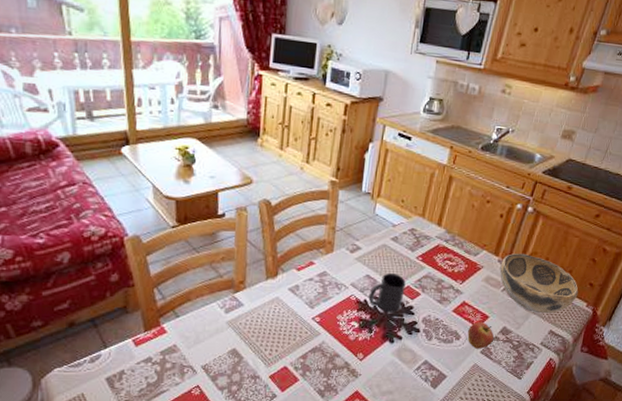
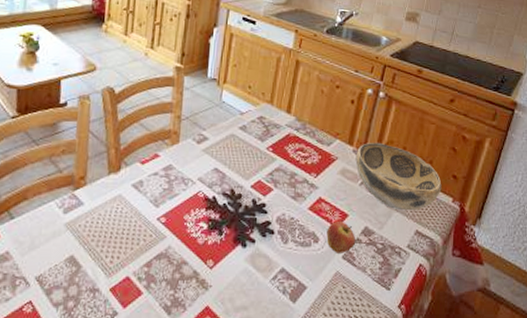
mug: present [368,273,406,313] -> none [217,166,257,211]

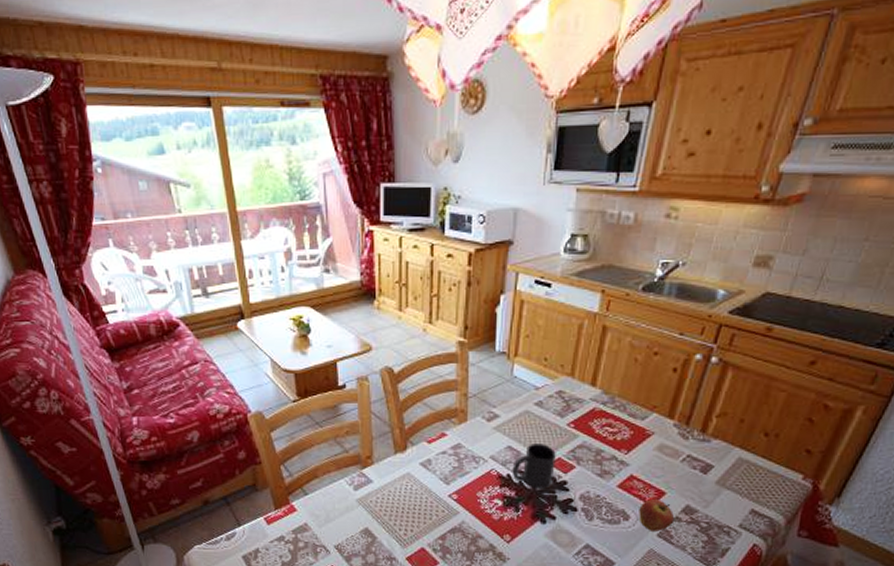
mug: none [217,166,257,211] -> present [512,444,556,489]
decorative bowl: present [355,142,442,211] -> none [676,414,790,489]

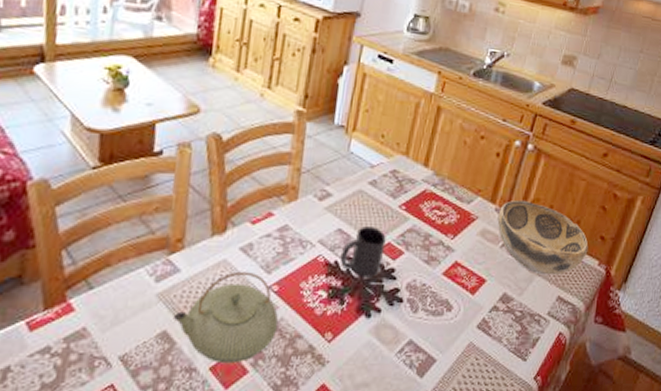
teapot: none [373,482,461,556] -> present [174,271,279,364]
fruit: present [638,499,675,531] -> none [460,288,493,322]
decorative bowl: none [676,414,790,489] -> present [497,199,589,275]

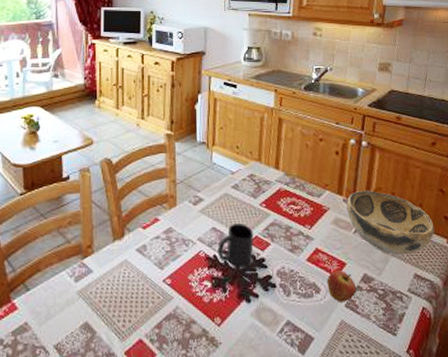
teapot: present [174,271,279,364] -> none [92,269,175,349]
fruit: none [460,288,493,322] -> present [327,270,357,302]

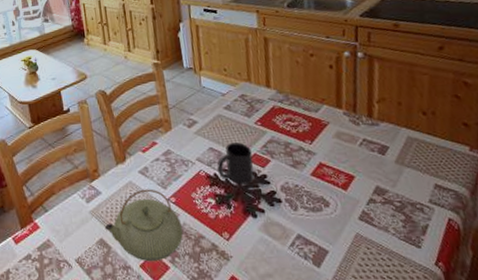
teapot: none [92,269,175,349] -> present [105,189,183,262]
fruit: present [327,270,357,302] -> none [335,183,370,215]
decorative bowl: present [346,190,435,256] -> none [347,101,454,166]

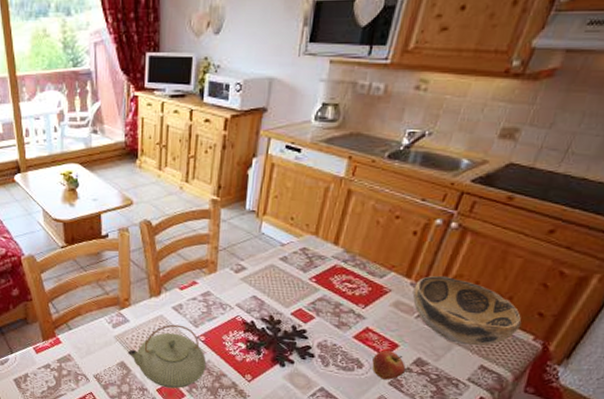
mug: present [217,142,254,185] -> none [256,295,297,336]
fruit: none [335,183,370,215] -> present [371,350,406,380]
decorative bowl: none [347,101,454,166] -> present [412,275,522,346]

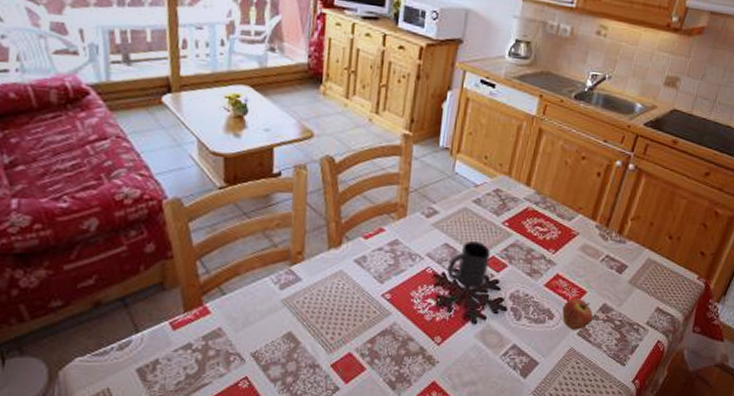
teapot: present [128,324,207,389] -> none [298,281,392,362]
mug: none [256,295,297,336] -> present [447,241,490,288]
decorative bowl: present [412,275,522,346] -> none [597,217,688,288]

